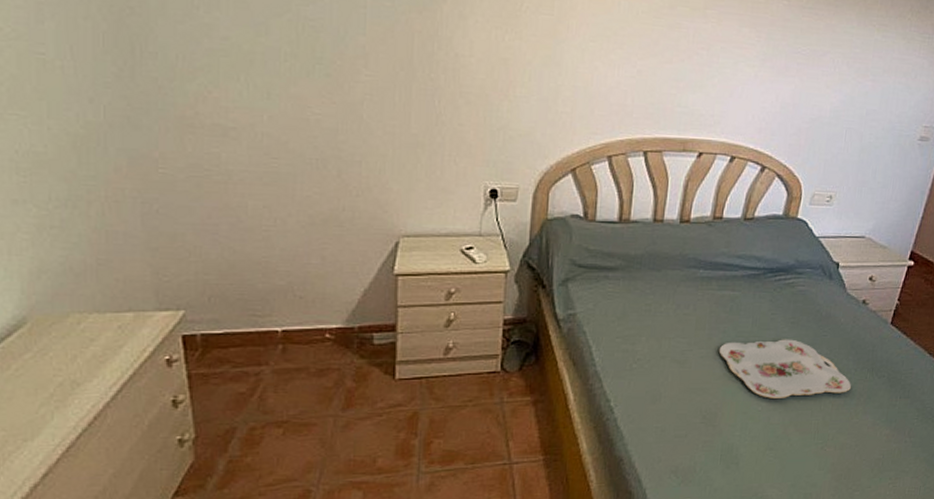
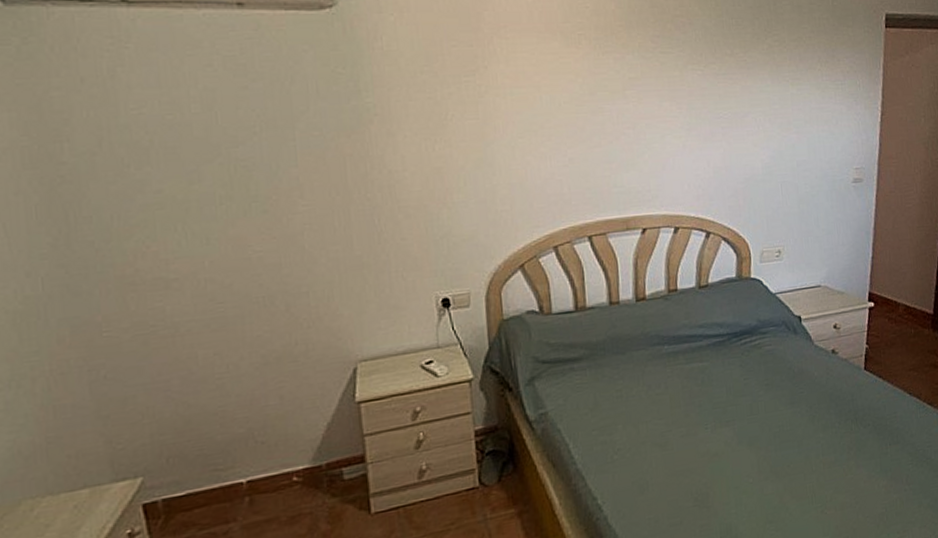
serving tray: present [718,339,851,398] -> none [698,402,838,468]

